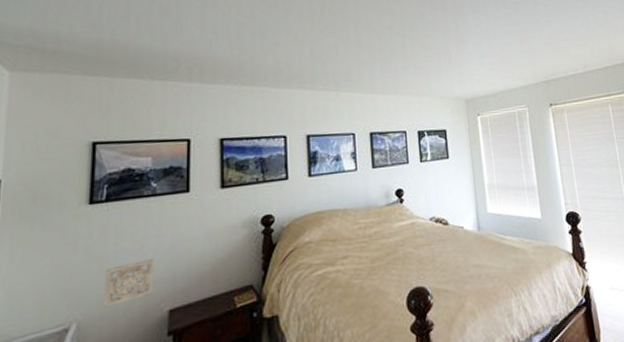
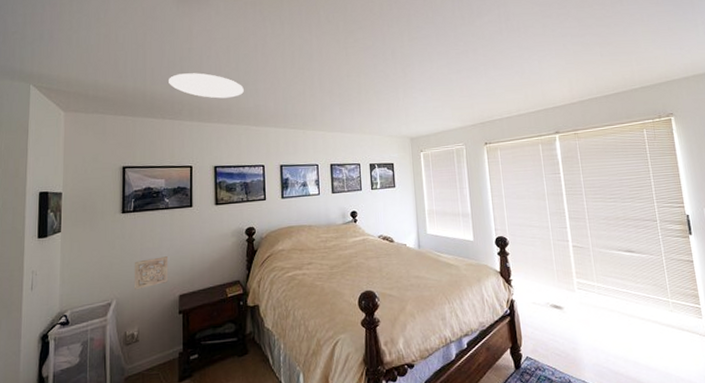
ceiling light: none [160,22,260,54] -> present [169,73,244,99]

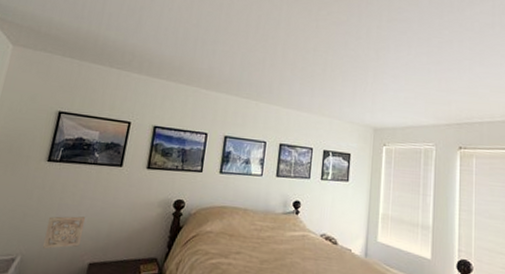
ceiling light: present [169,73,244,99] -> none [124,23,201,56]

